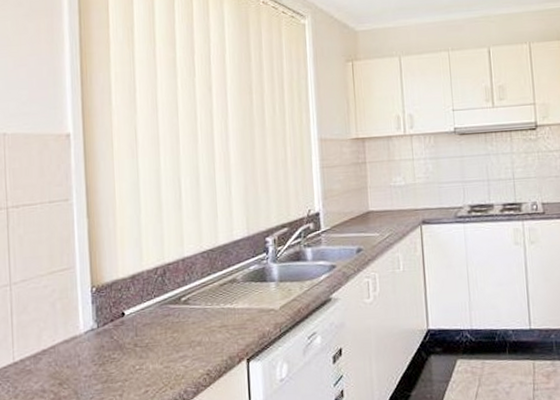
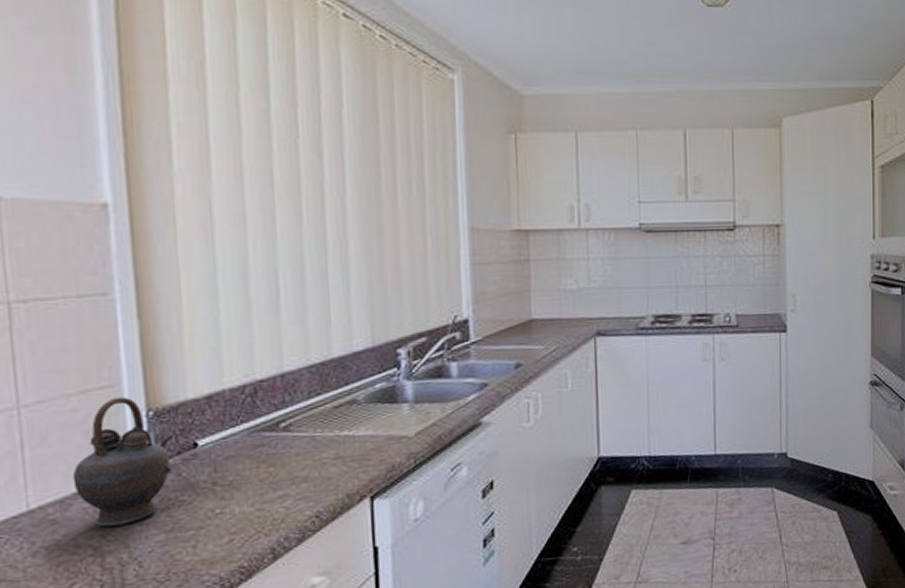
teapot: none [42,276,108,377] -> present [72,397,173,527]

